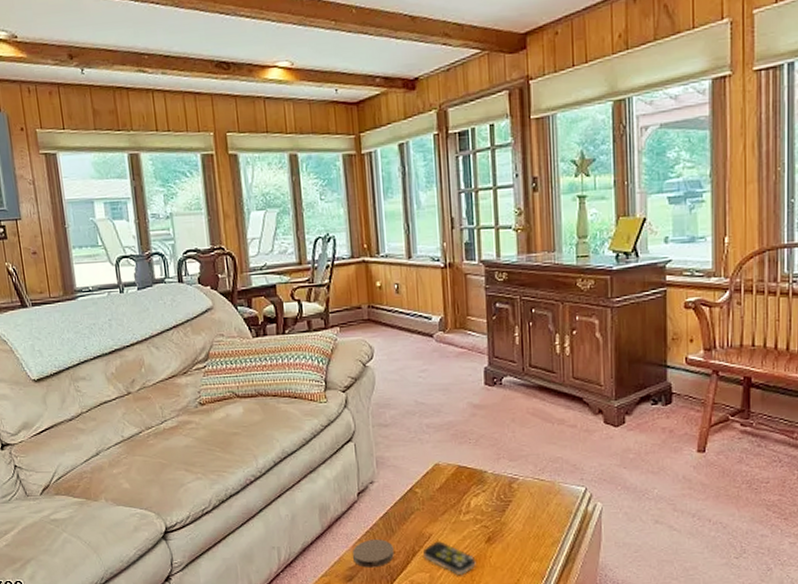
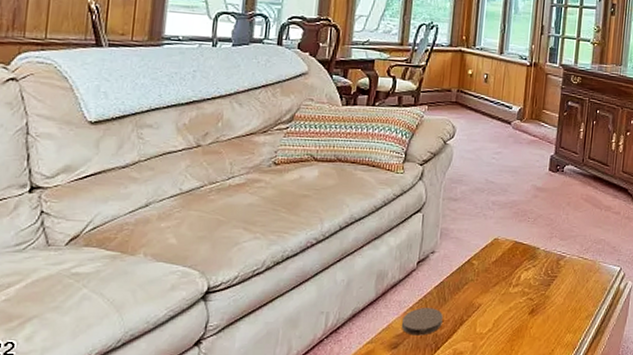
remote control: present [423,541,476,576] -> none [470,311,518,345]

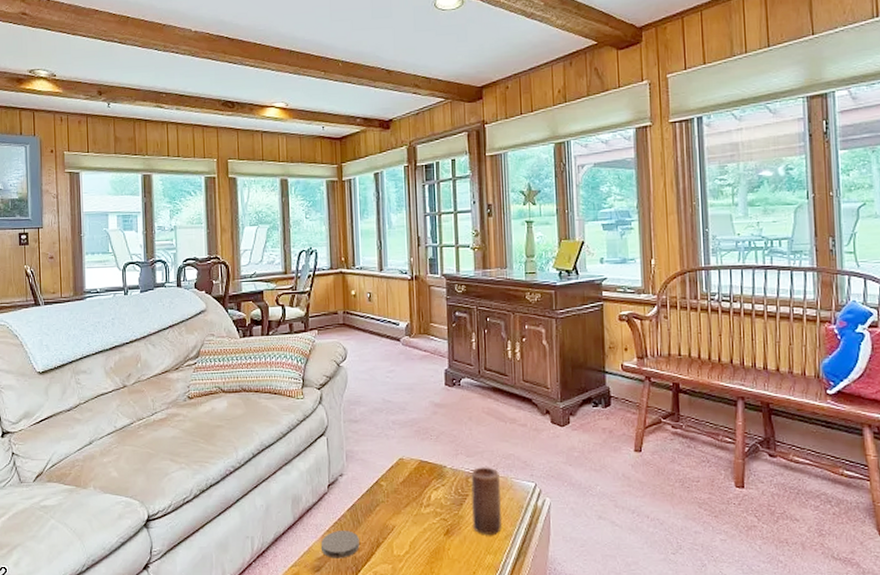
candle: none [557,250,589,314] -> present [471,467,502,534]

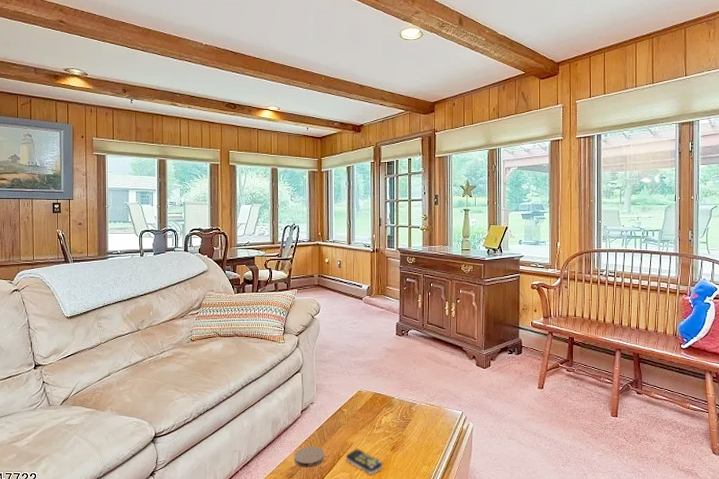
remote control: none [387,533,435,568] -> present [346,449,383,475]
candle: present [471,467,502,534] -> none [412,398,436,450]

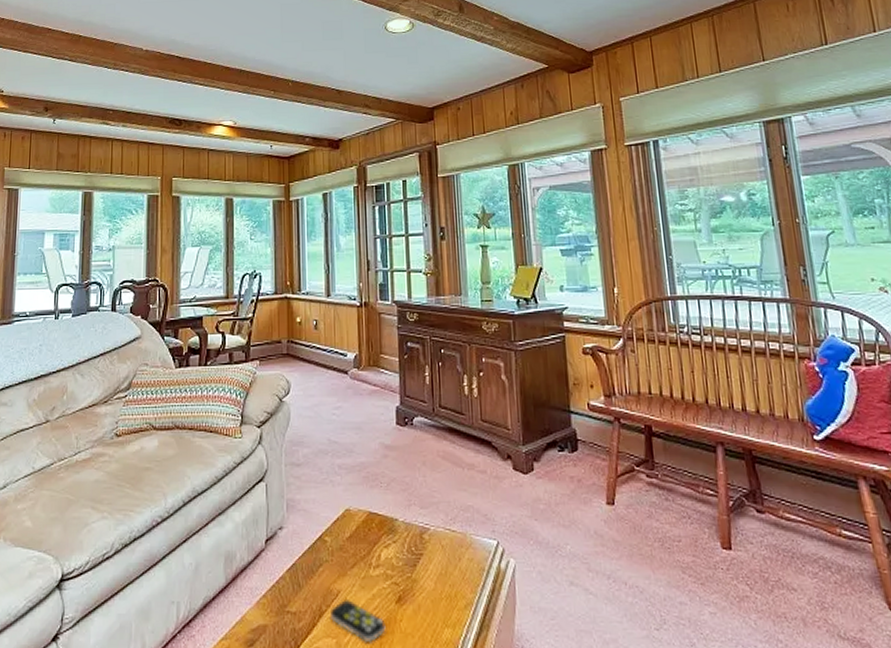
coaster: present [295,446,324,468] -> none [256,596,300,630]

